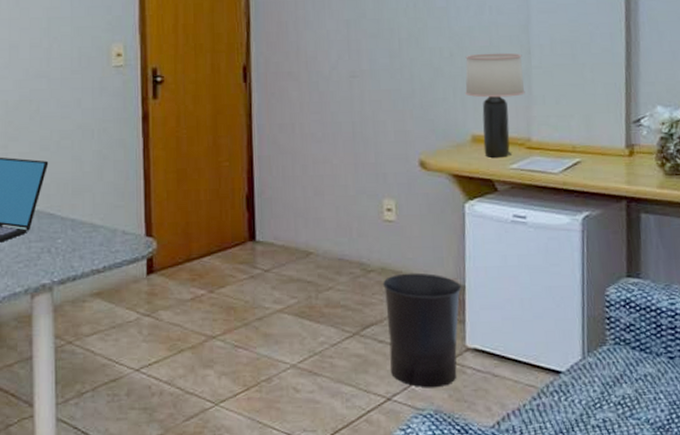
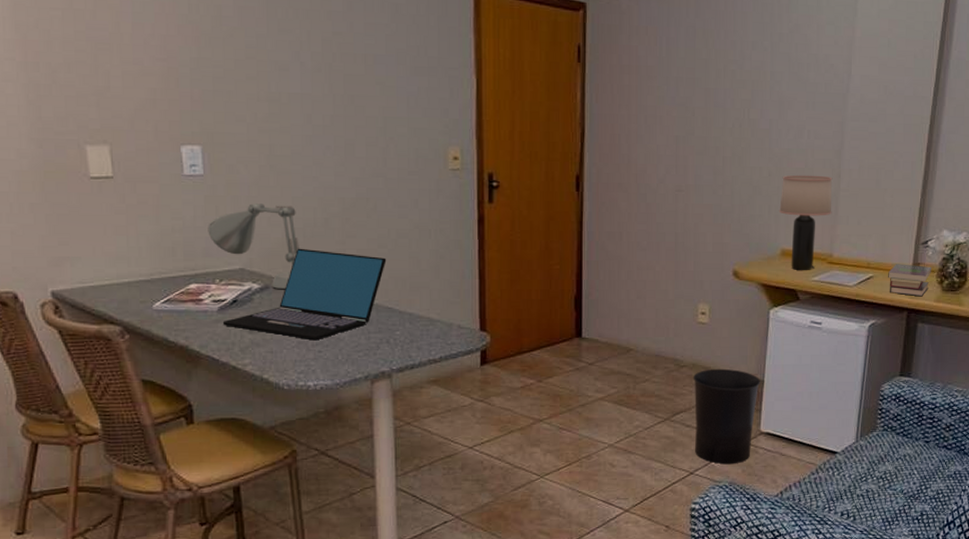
books: none [598,146,650,183] -> present [888,264,932,297]

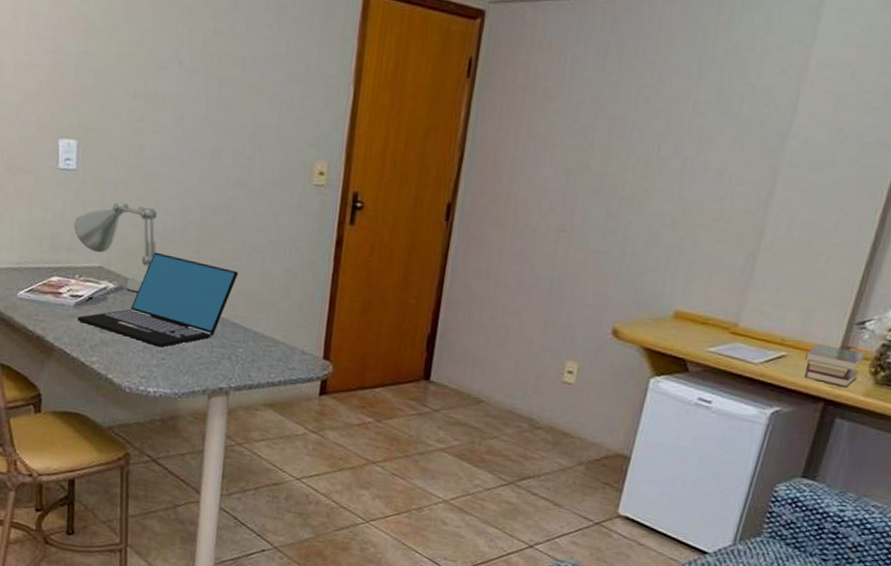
waste bin: present [693,368,761,464] -> none [538,435,627,545]
table lamp: present [778,175,833,270] -> none [678,225,753,339]

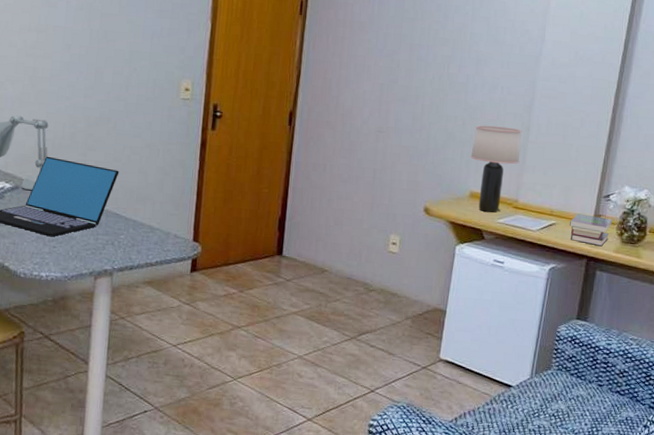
table lamp: none [678,225,753,339] -> present [470,125,522,213]

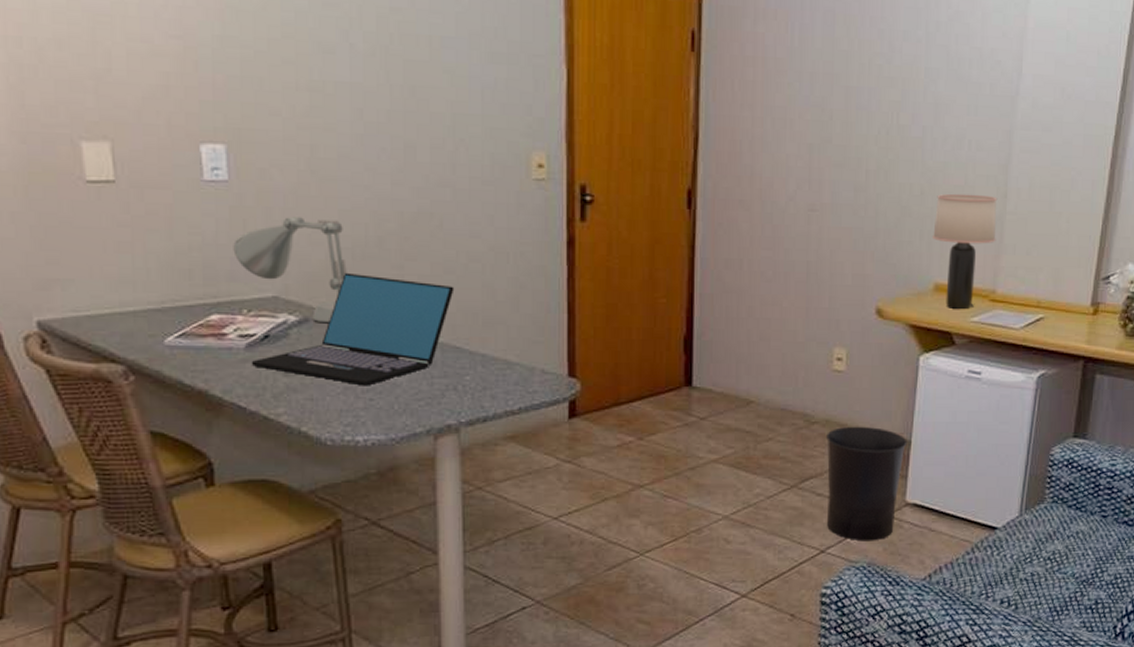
waste bin: none [377,295,443,387] -> present [826,426,907,541]
books: present [570,213,613,247] -> none [1061,303,1114,343]

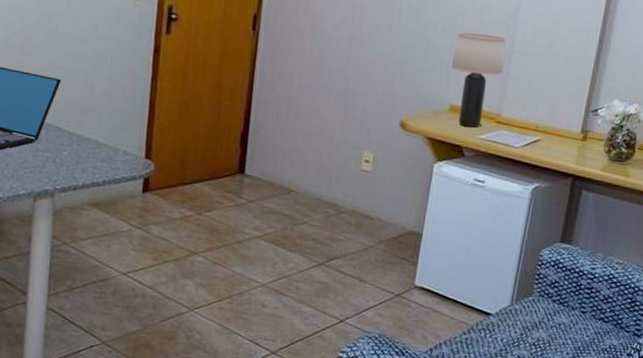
waste bin: present [826,426,907,541] -> none [347,217,419,316]

